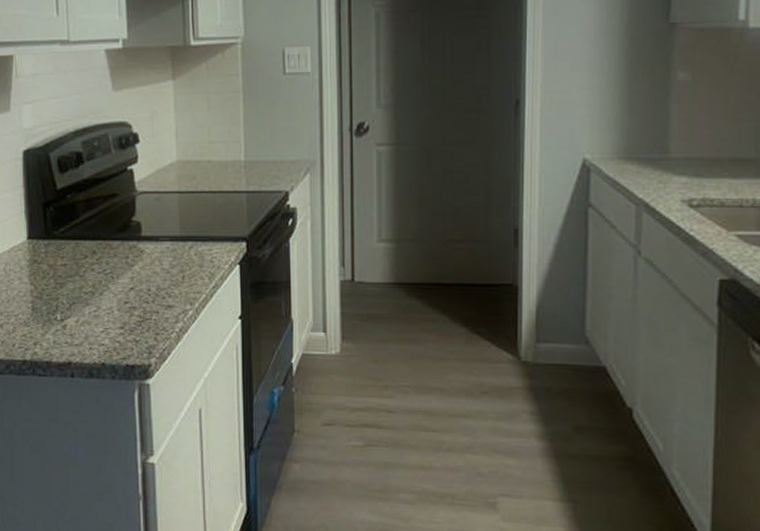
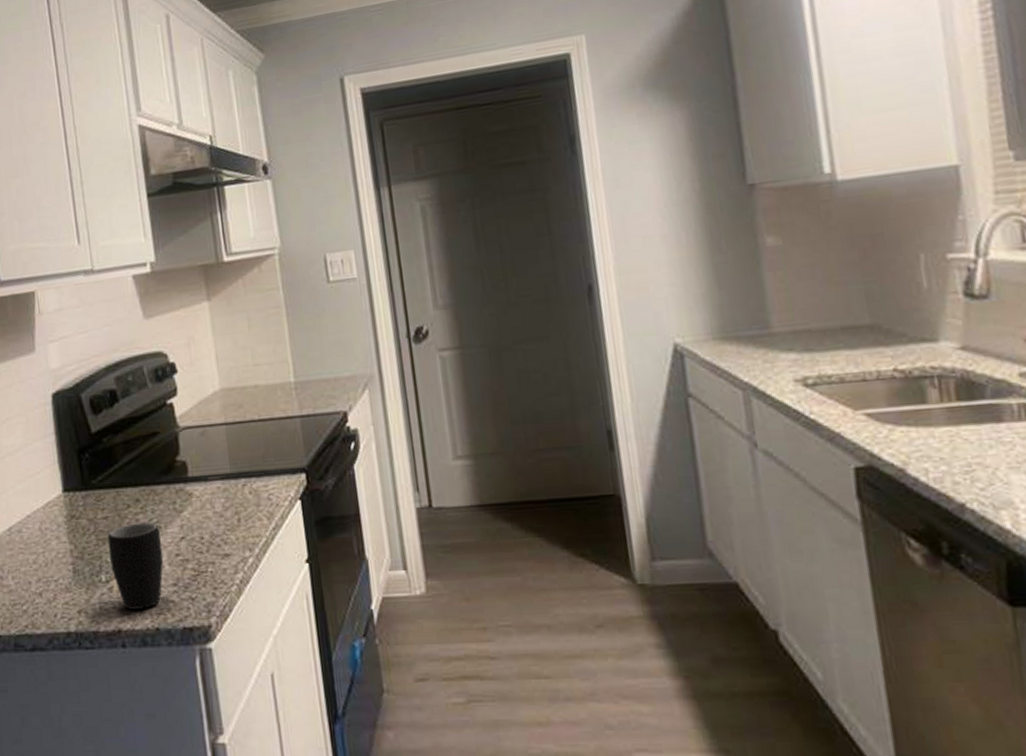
mug: none [65,272,114,346] -> present [107,522,164,610]

